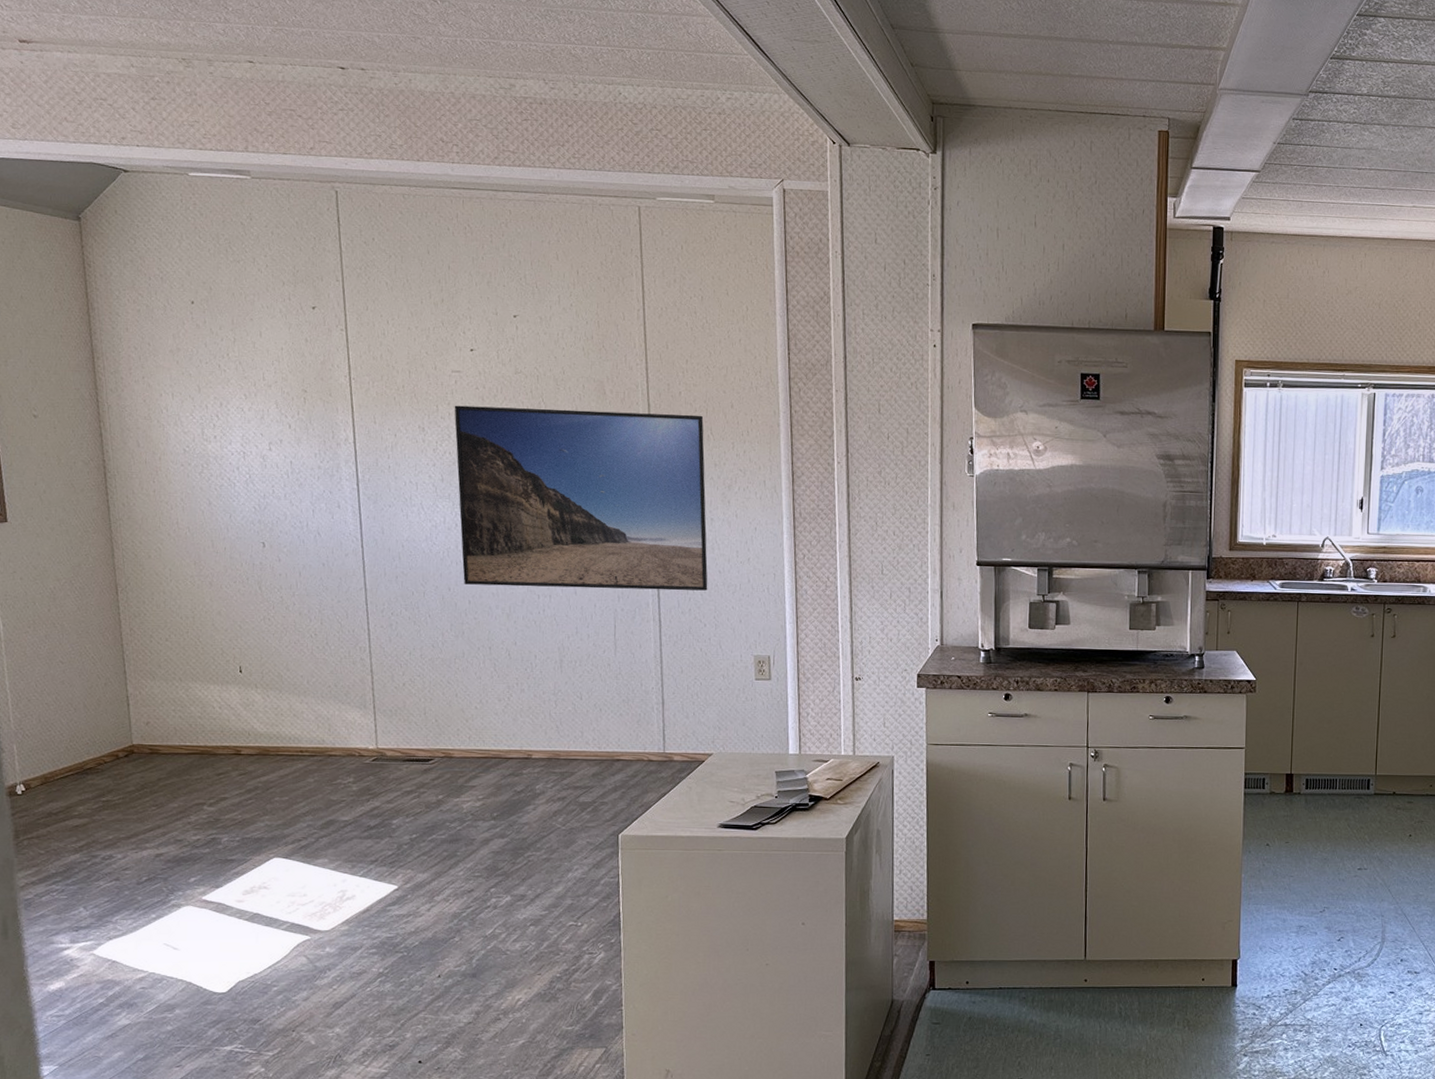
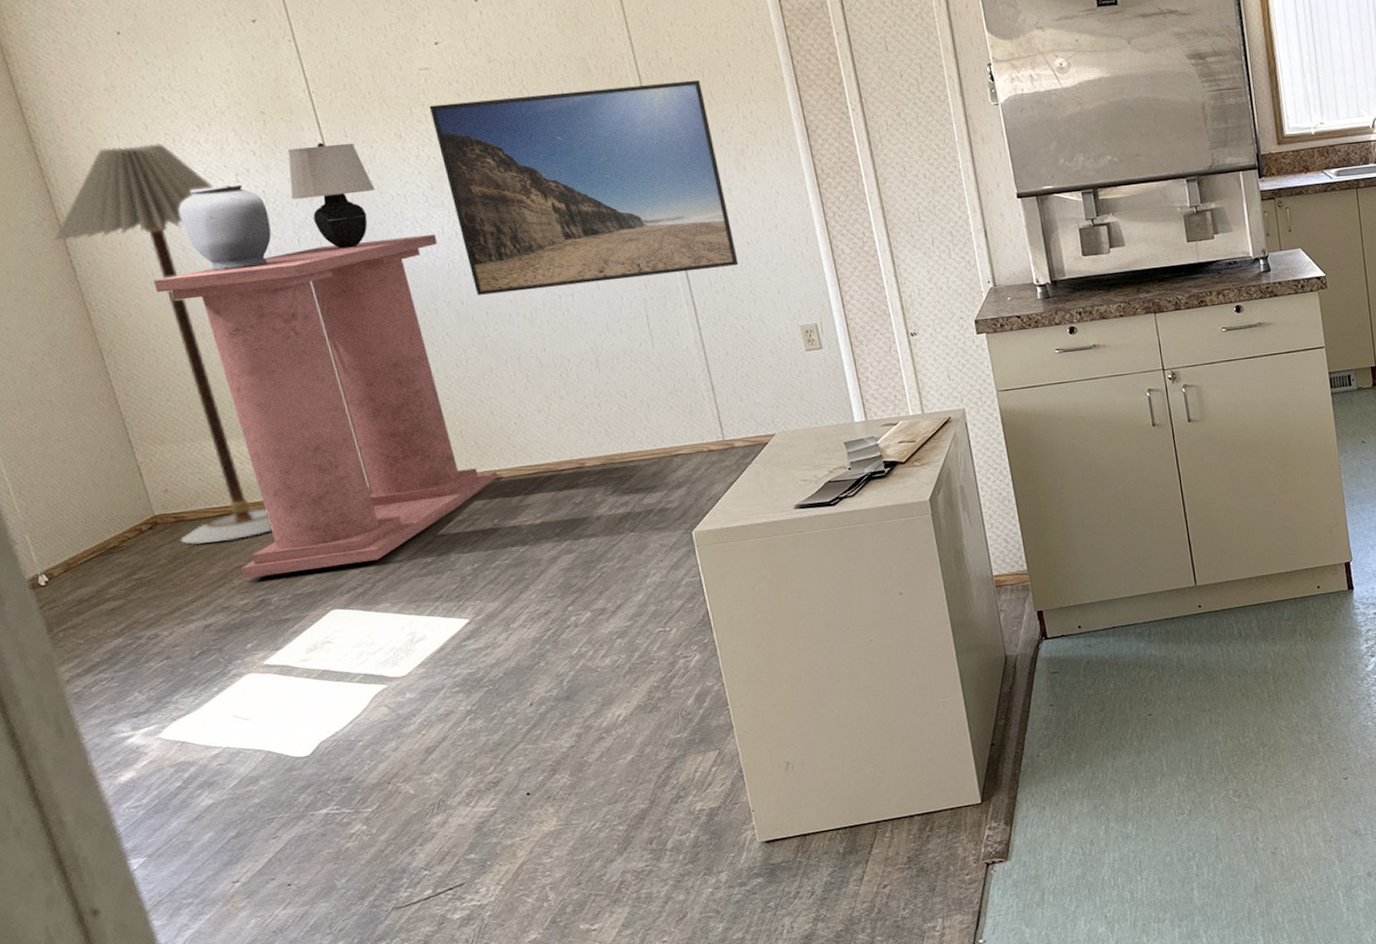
floor lamp: none [97,403,248,778] -> present [54,143,273,545]
console table: none [176,519,451,817] -> present [153,235,498,579]
vase: none [212,451,291,529] -> present [179,183,272,272]
table lamp: none [314,425,391,524] -> present [287,142,375,249]

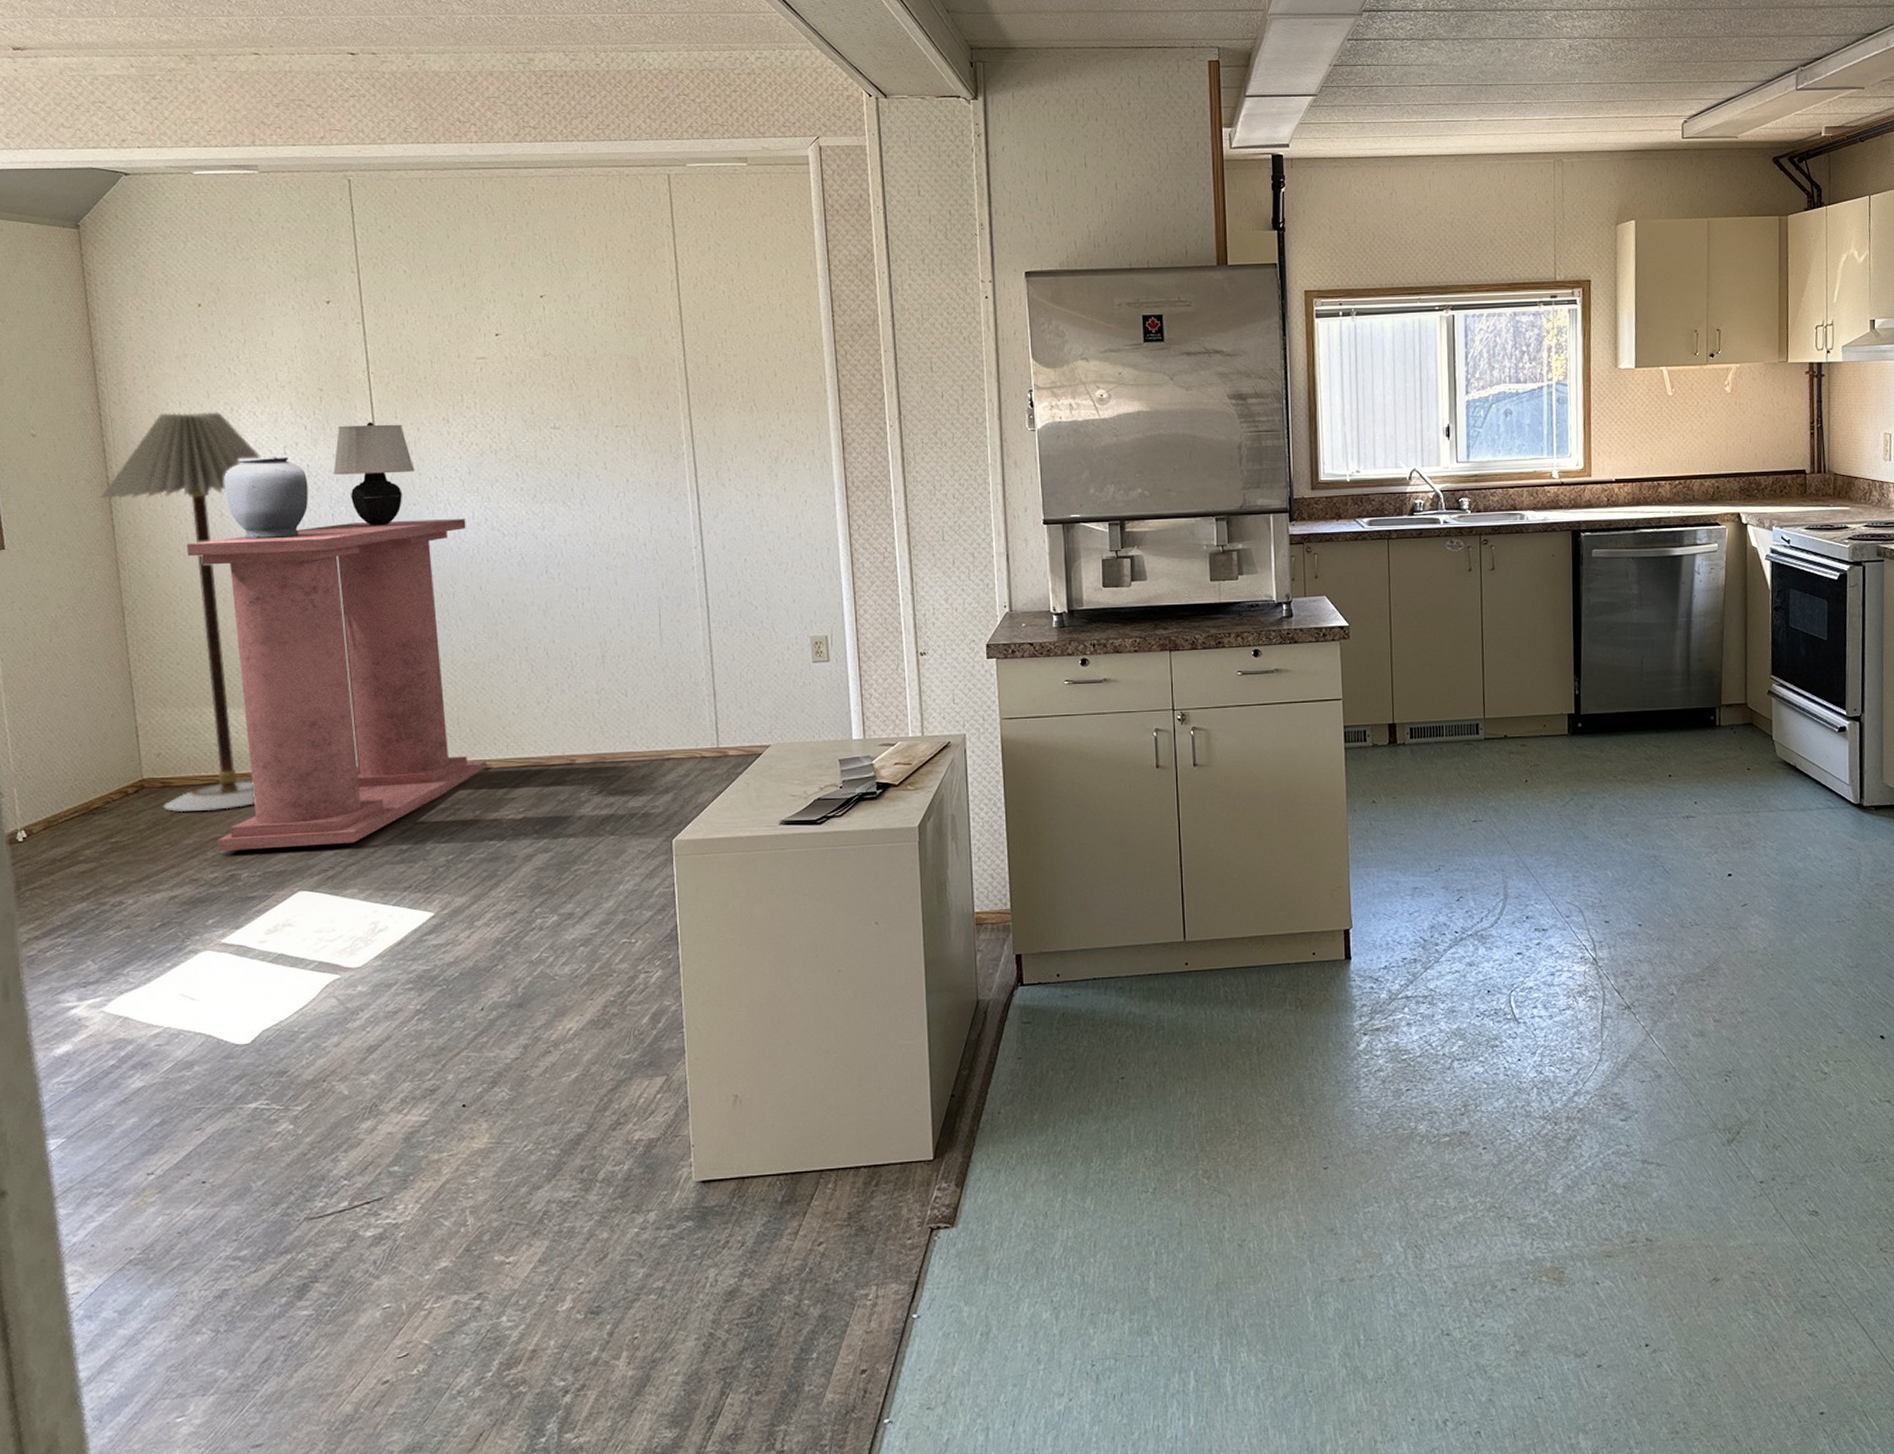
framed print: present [429,79,739,295] -> none [480,386,758,582]

